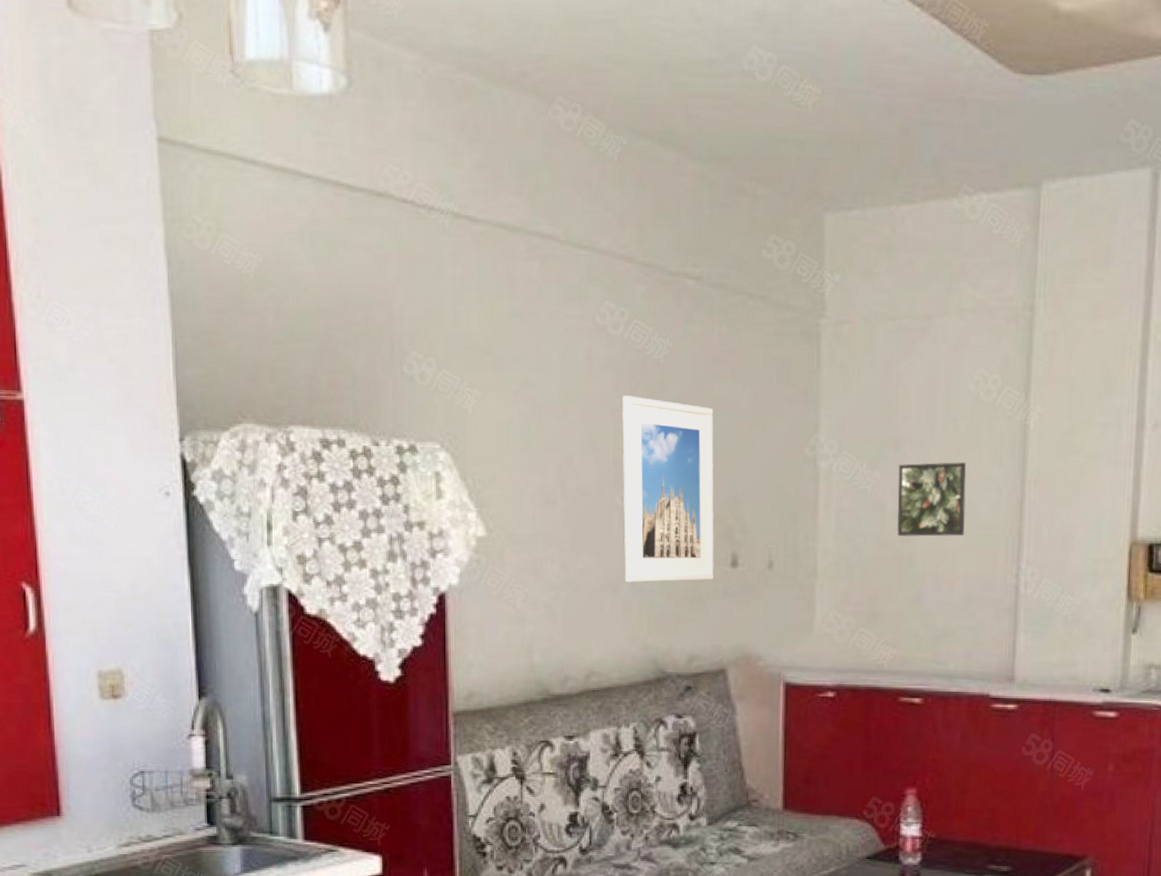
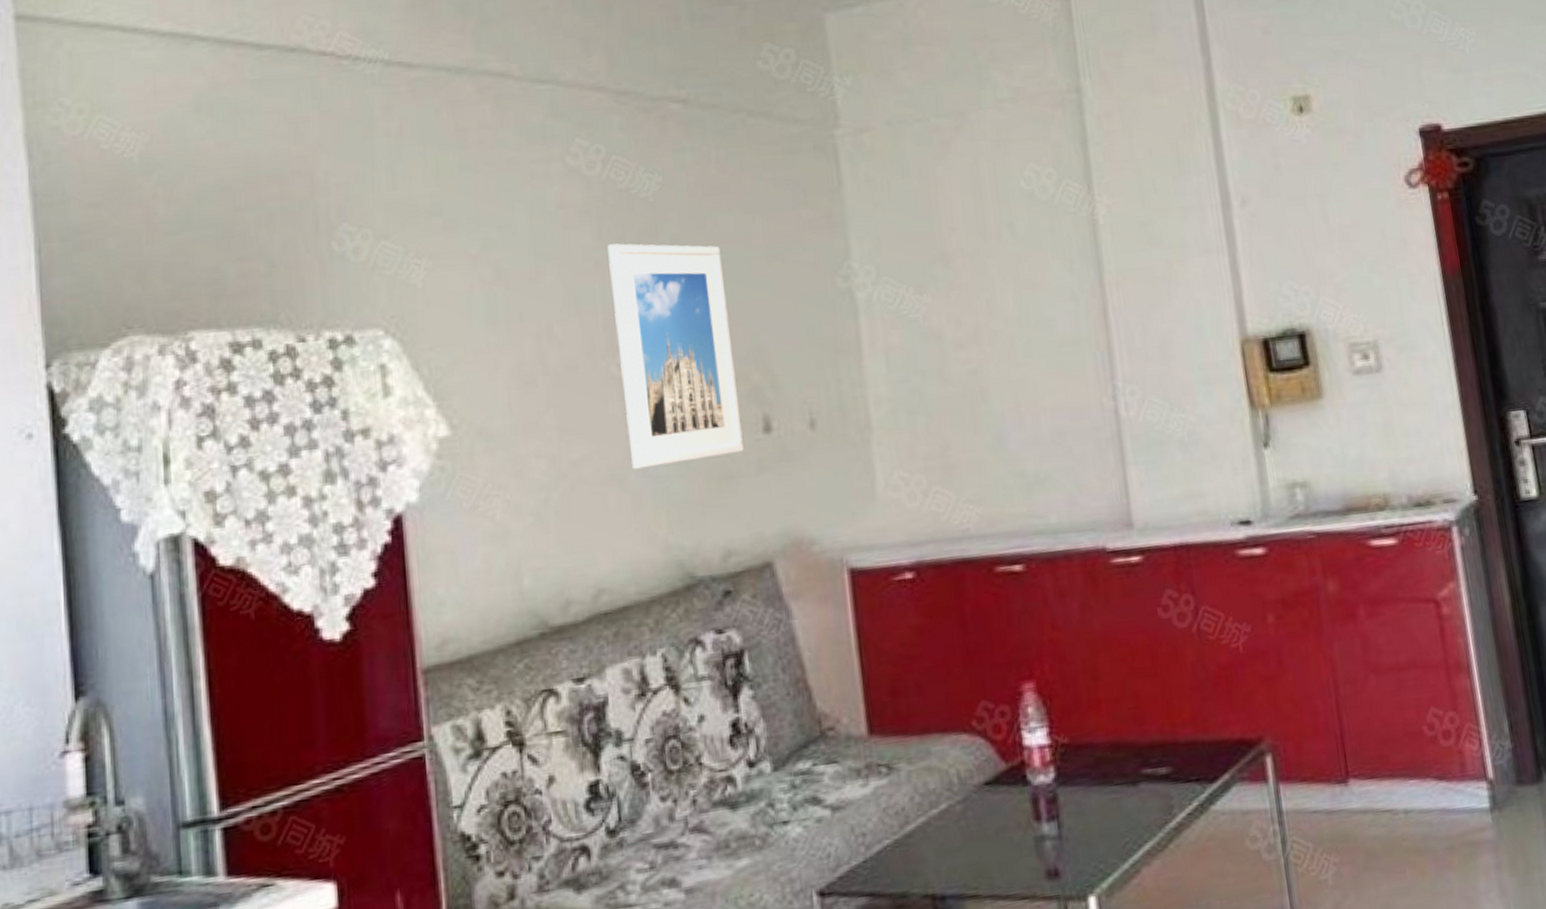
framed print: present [896,462,967,537] -> none [951,272,1043,369]

